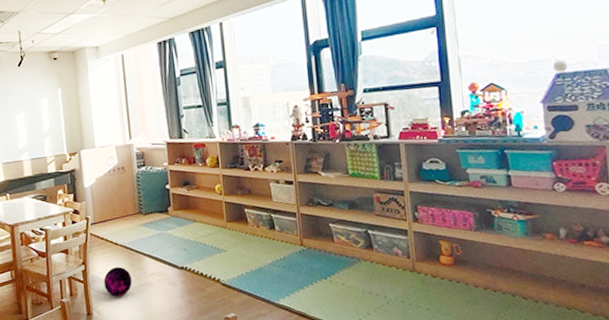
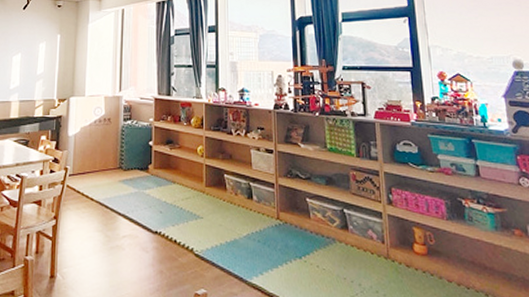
ball: present [103,267,132,297] -> none [73,225,103,260]

